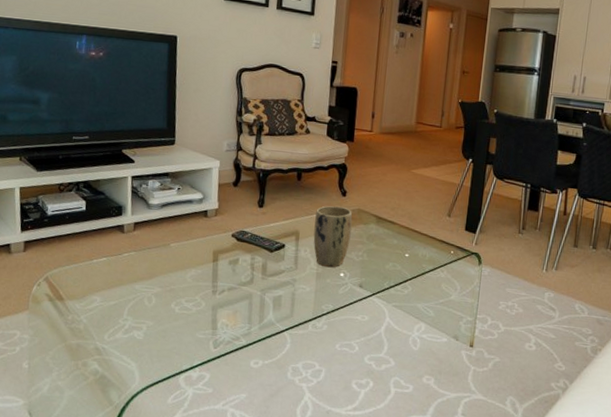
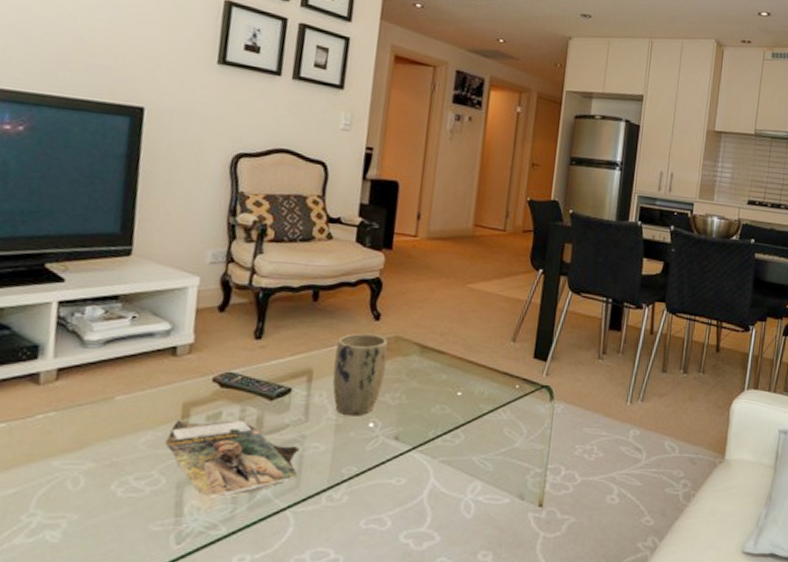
magazine: none [203,262,292,320] -> present [165,420,299,498]

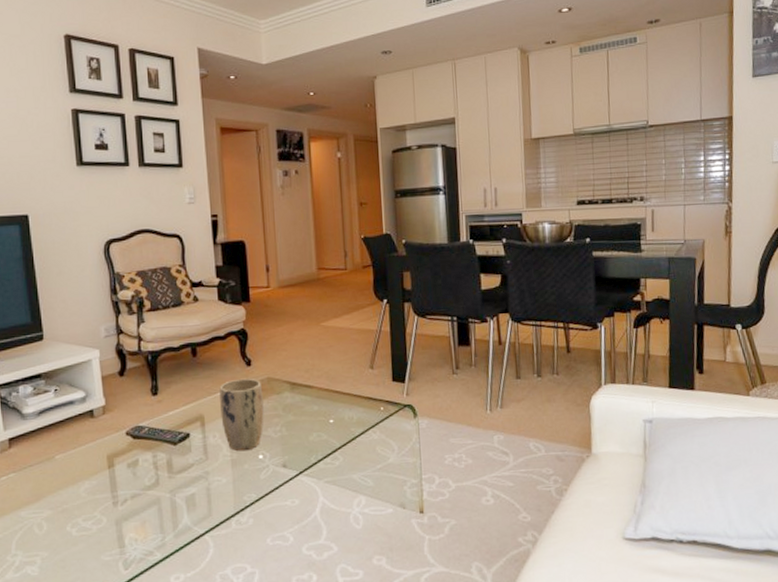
magazine: present [165,420,299,498] -> none [100,464,208,530]

